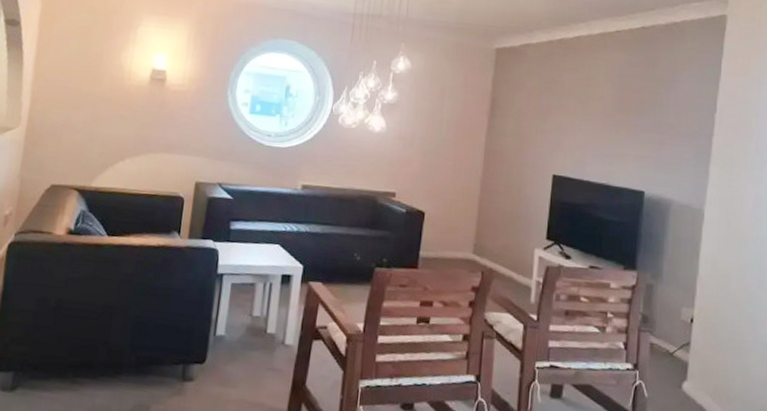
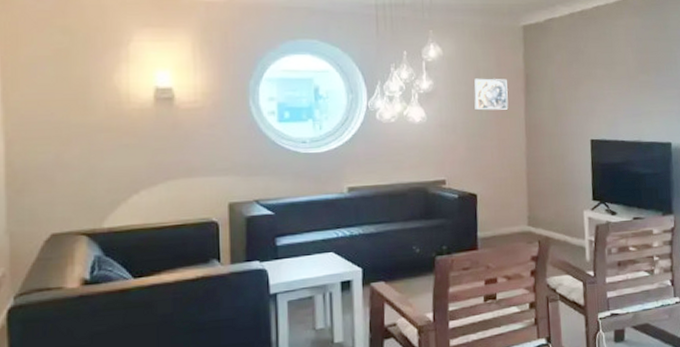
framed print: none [435,95,472,131] -> present [474,78,508,110]

